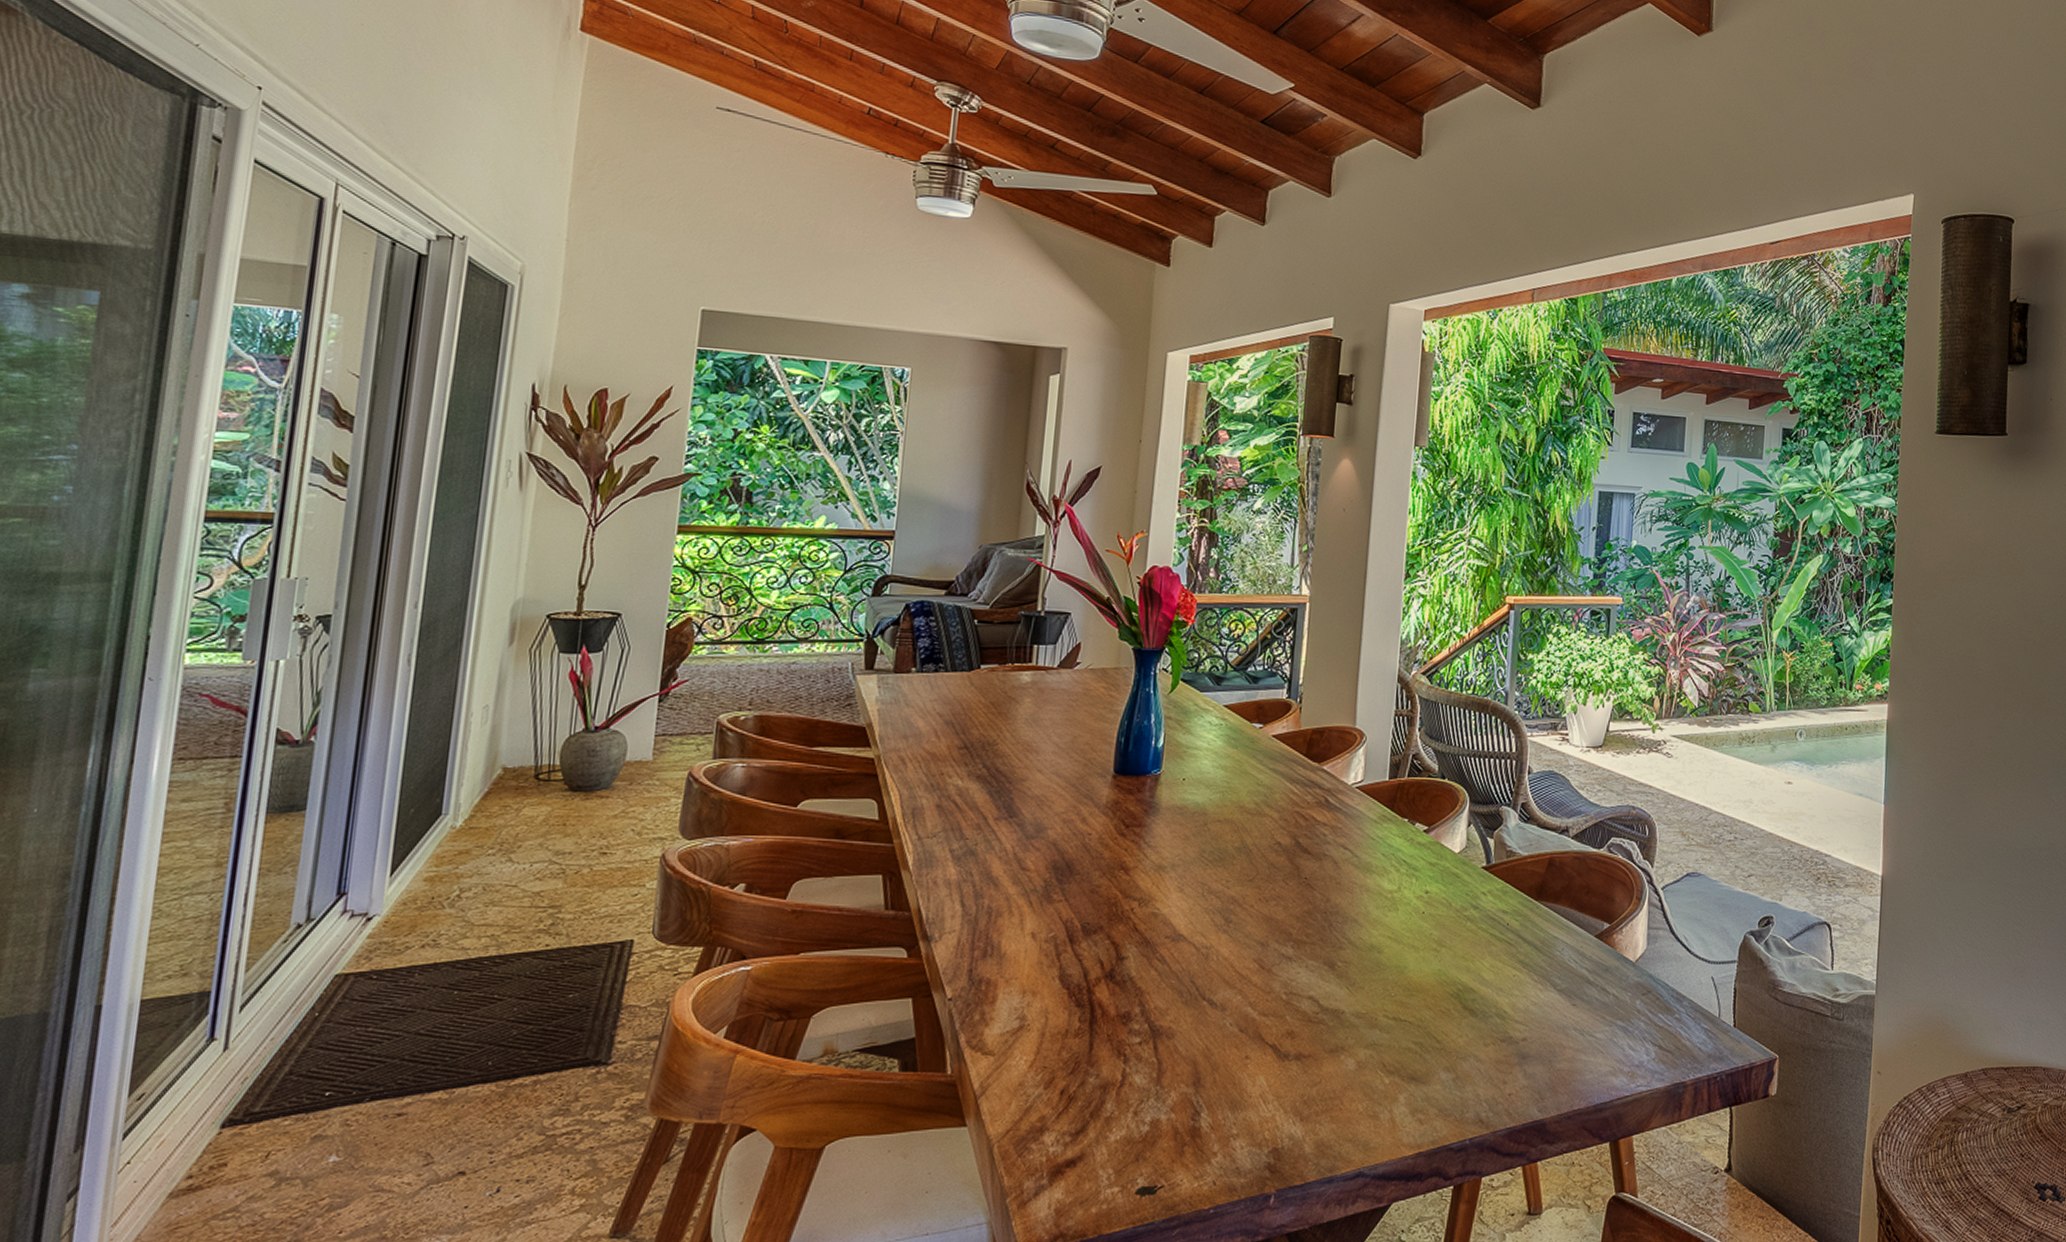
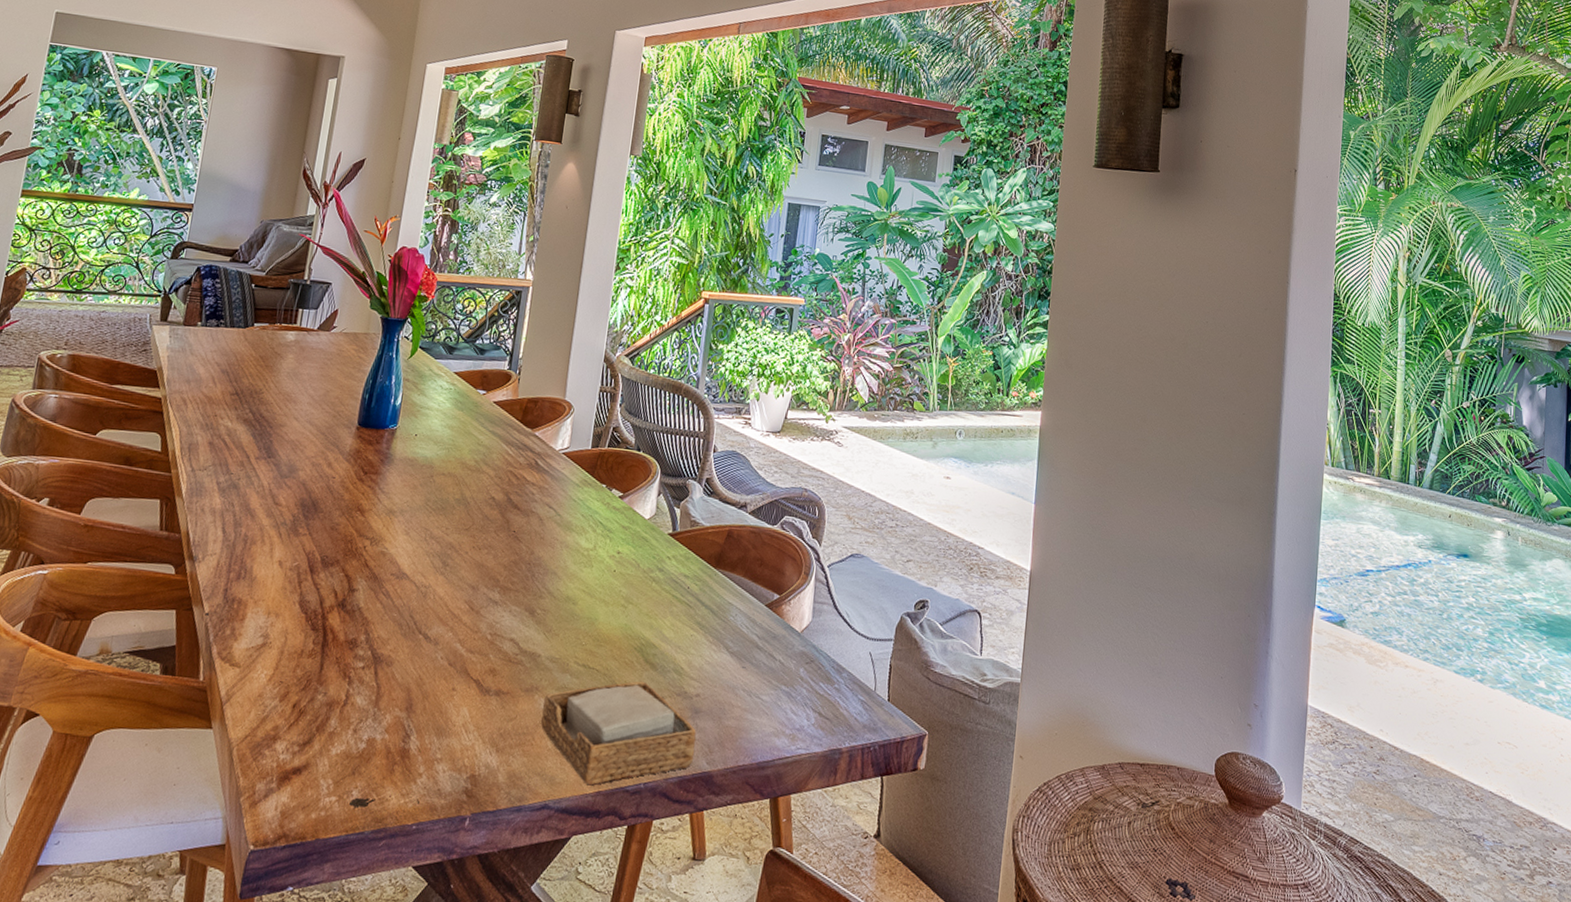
napkin holder: none [1348,1029,1525,1147] -> present [540,681,696,786]

